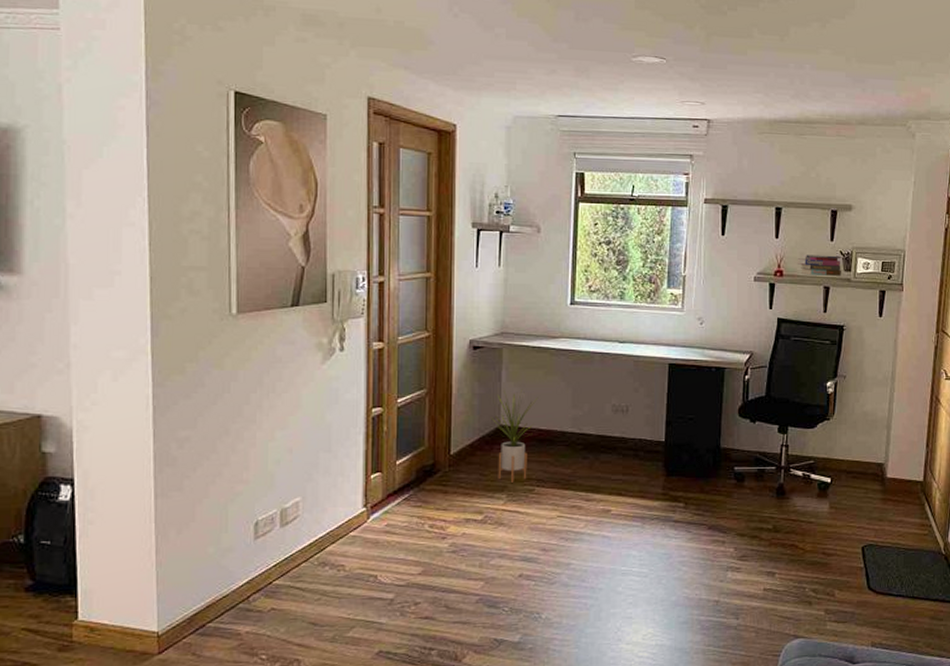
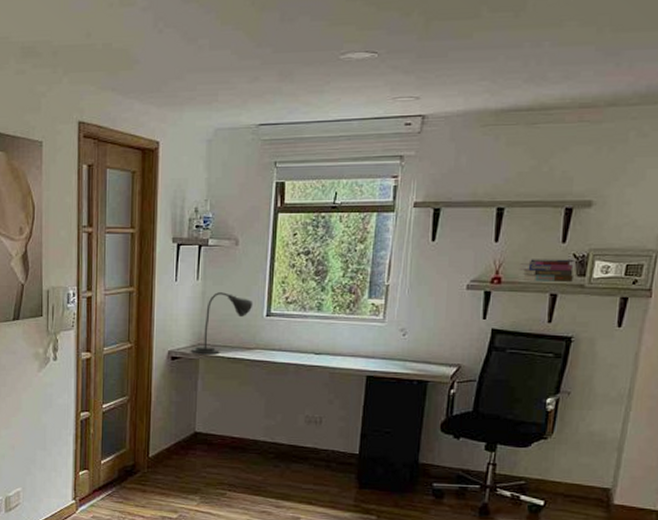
house plant: present [491,389,539,483] -> none [187,398,232,486]
desk lamp: none [492,280,557,344] -> present [189,292,254,355]

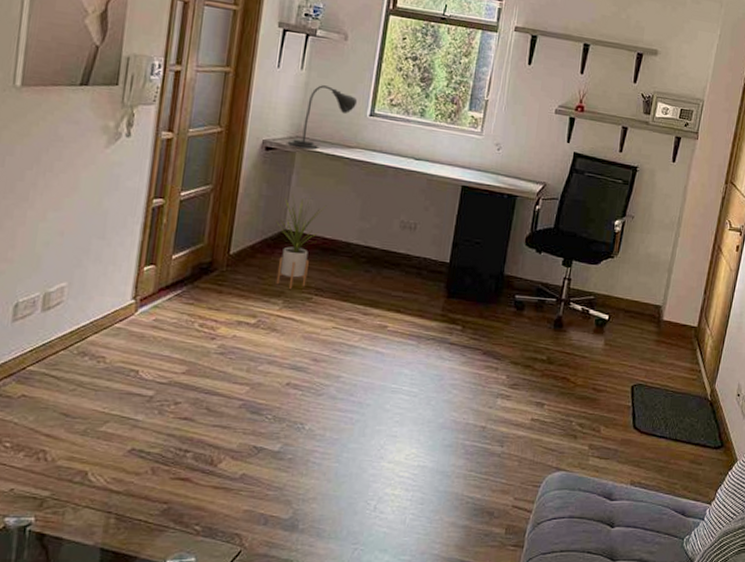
house plant: none [187,398,232,486] -> present [276,195,327,289]
books: present [519,259,574,282] -> none [599,92,642,118]

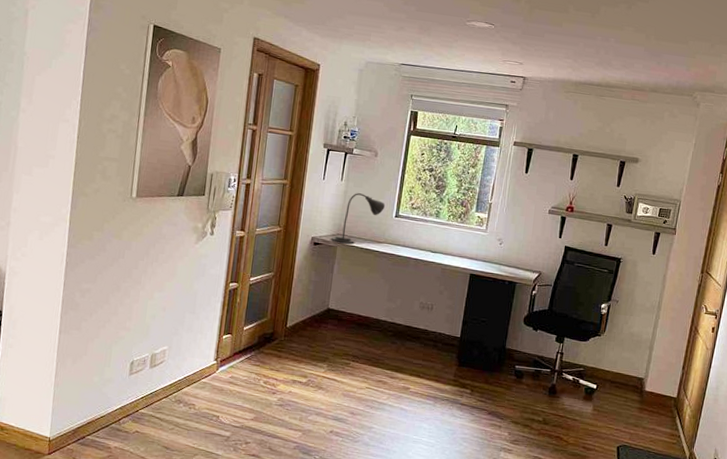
house plant: present [276,195,327,289] -> none [322,280,361,356]

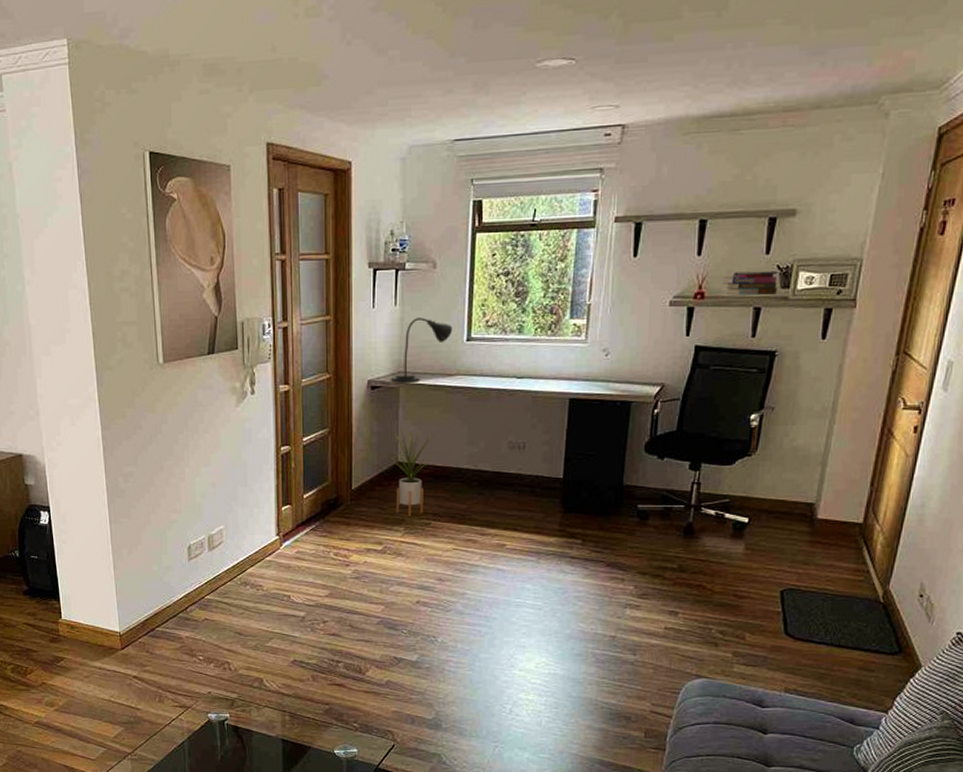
house plant: none [322,280,361,356] -> present [389,427,435,516]
books: none [586,195,625,217] -> present [722,270,778,296]

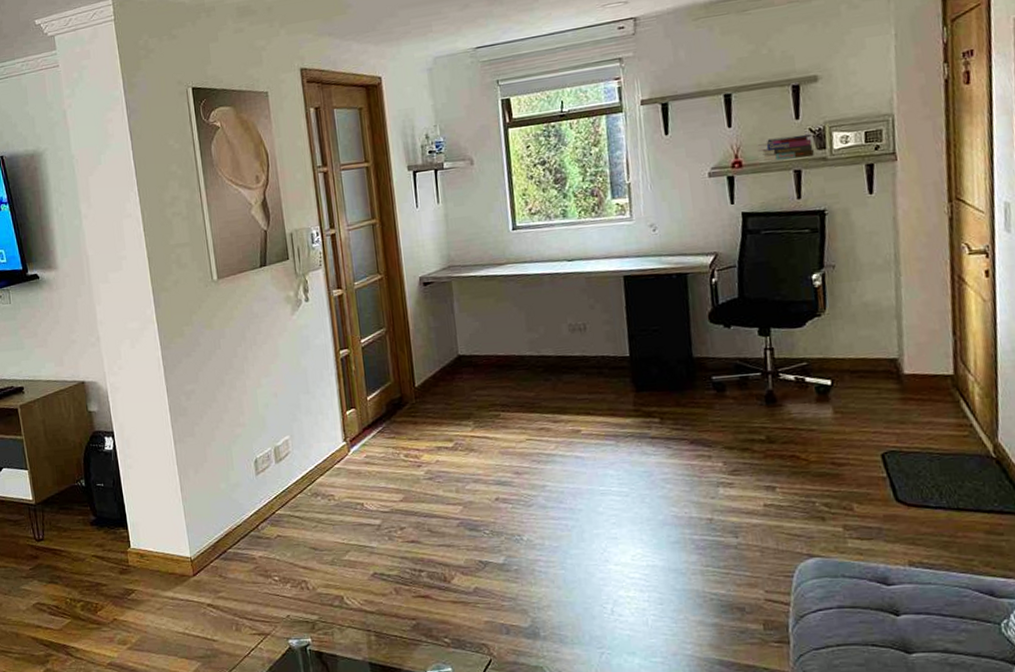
desk lamp: present [389,318,453,383] -> none [440,212,498,277]
house plant: present [389,427,435,516] -> none [449,318,493,410]

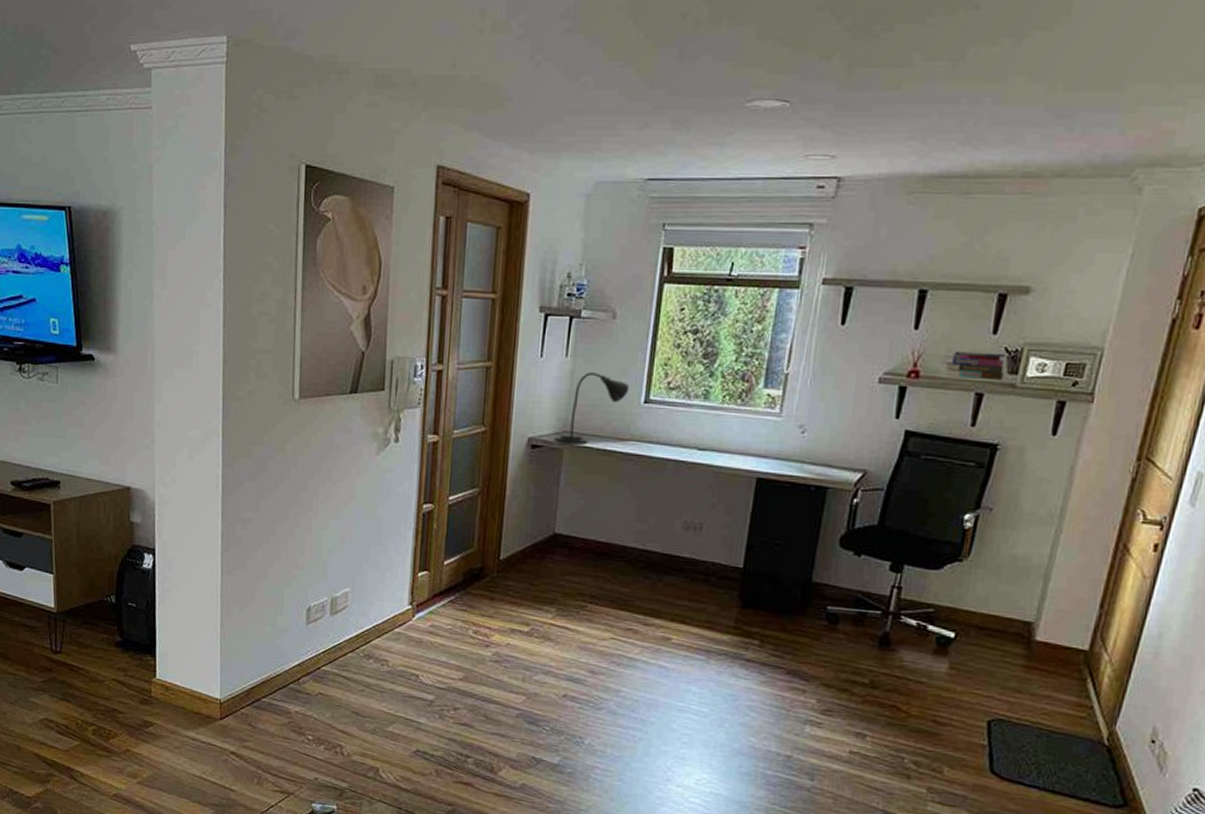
desk lamp: none [440,212,498,277] -> present [552,372,630,445]

